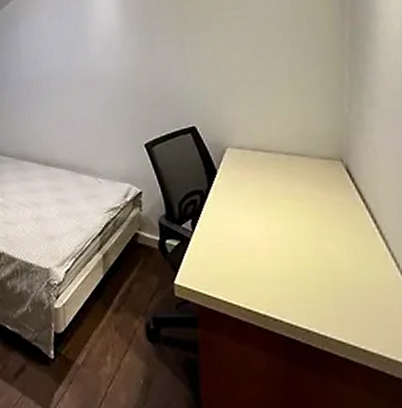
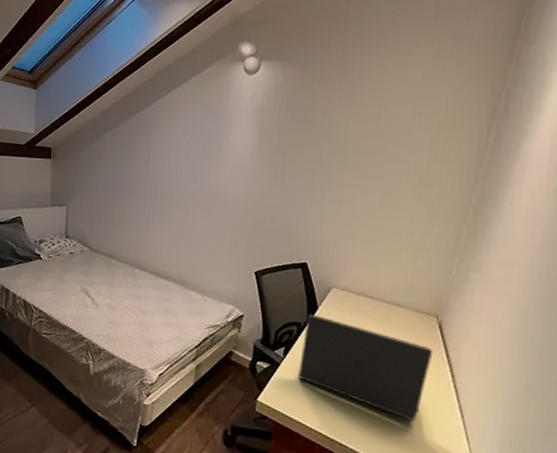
laptop: none [207,179,350,281] -> present [298,314,434,423]

